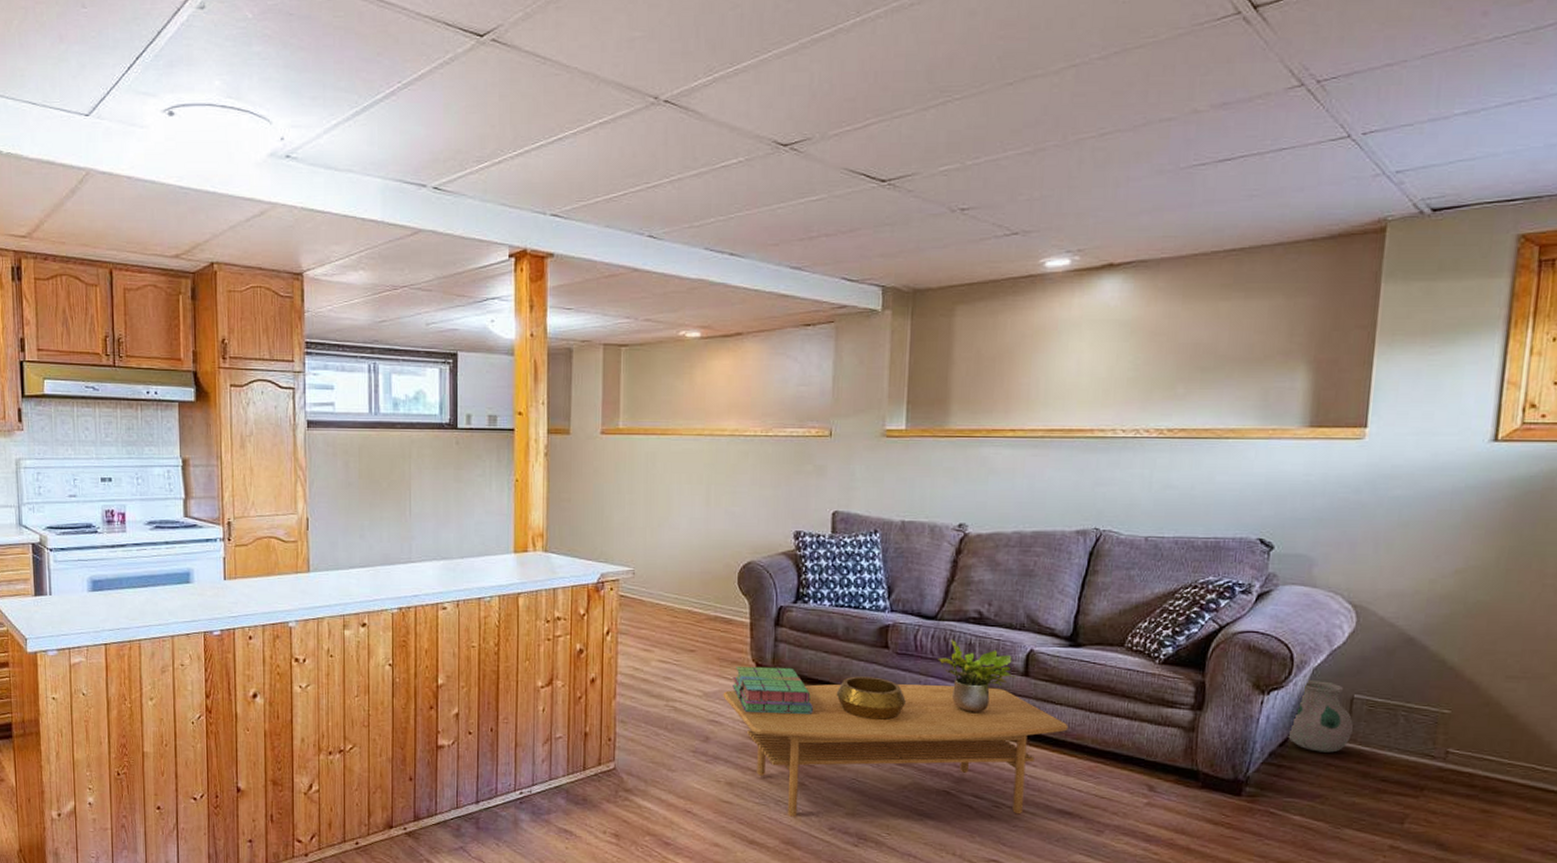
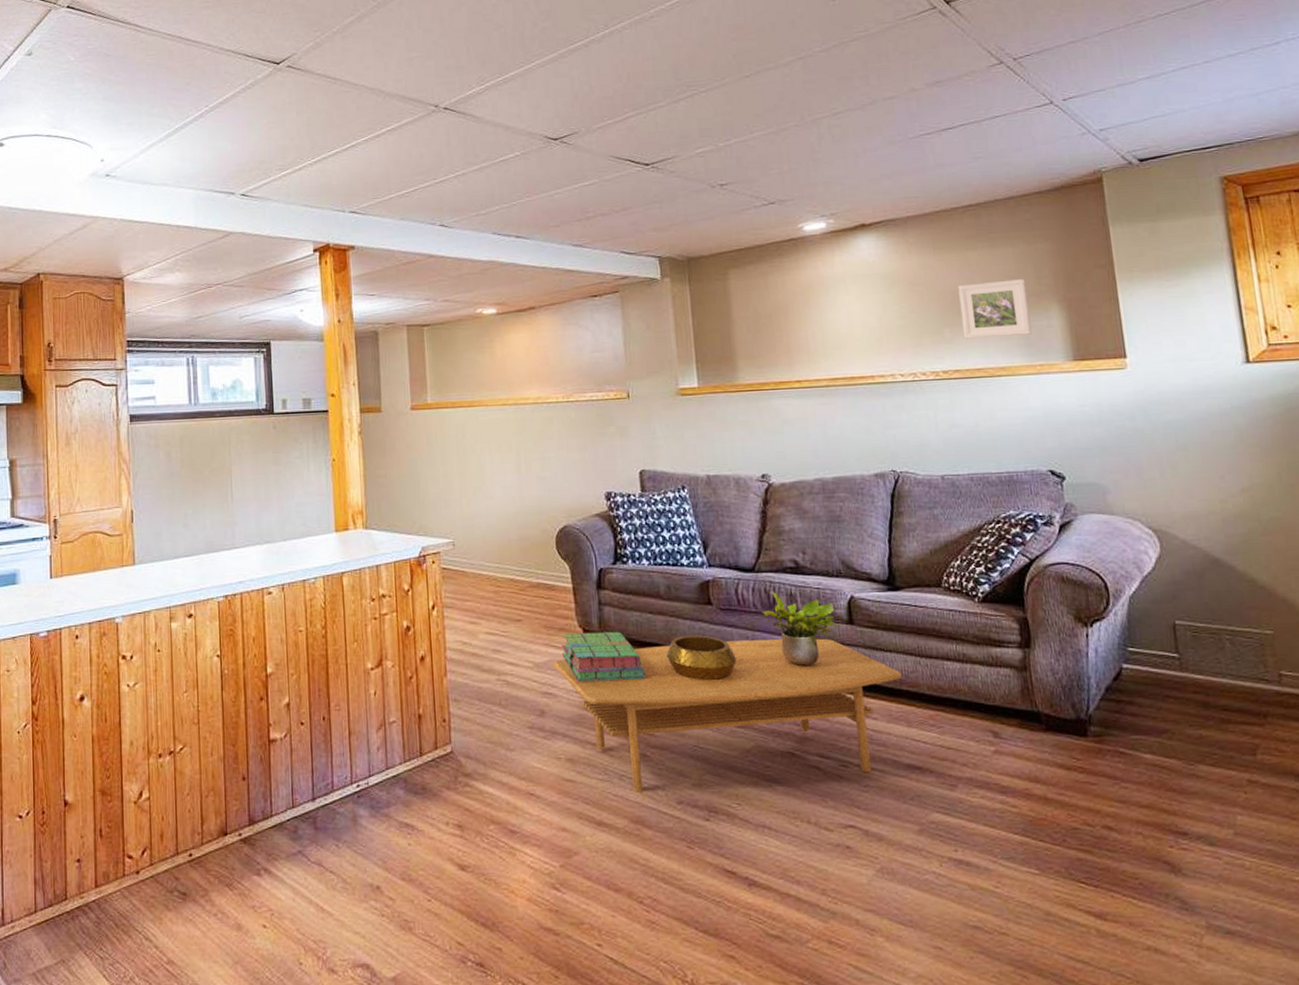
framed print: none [1197,335,1277,397] -> present [958,279,1032,339]
vase: present [1286,679,1353,753] -> none [1118,608,1183,684]

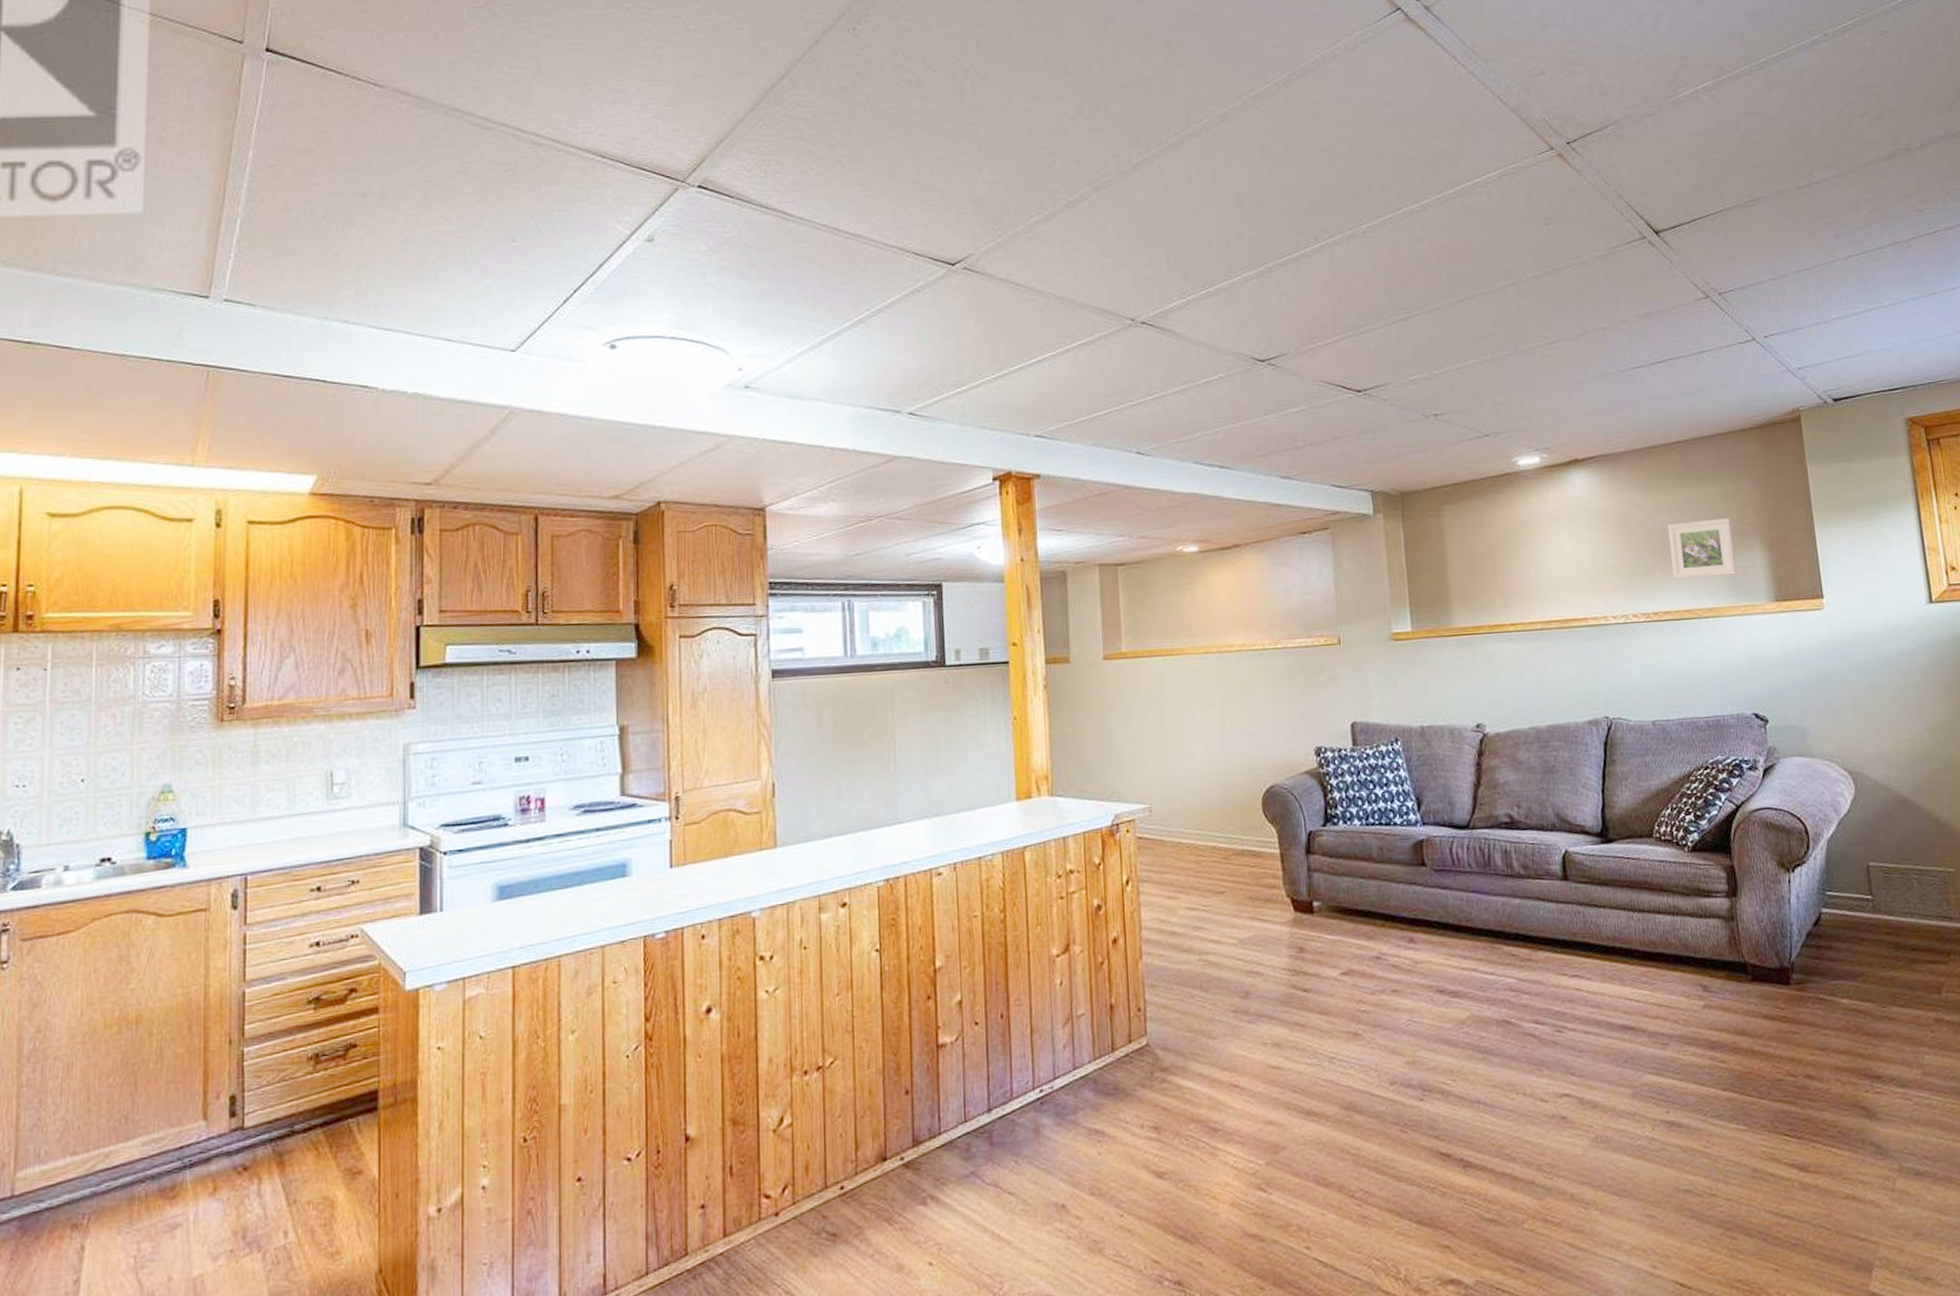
coffee table: present [553,638,902,793] -> none [1259,896,1615,1076]
stack of books: present [562,631,645,682] -> none [1268,899,1357,958]
decorative bowl: present [666,635,736,681] -> none [1378,899,1451,949]
potted plant: present [761,591,841,666] -> none [1476,848,1555,927]

